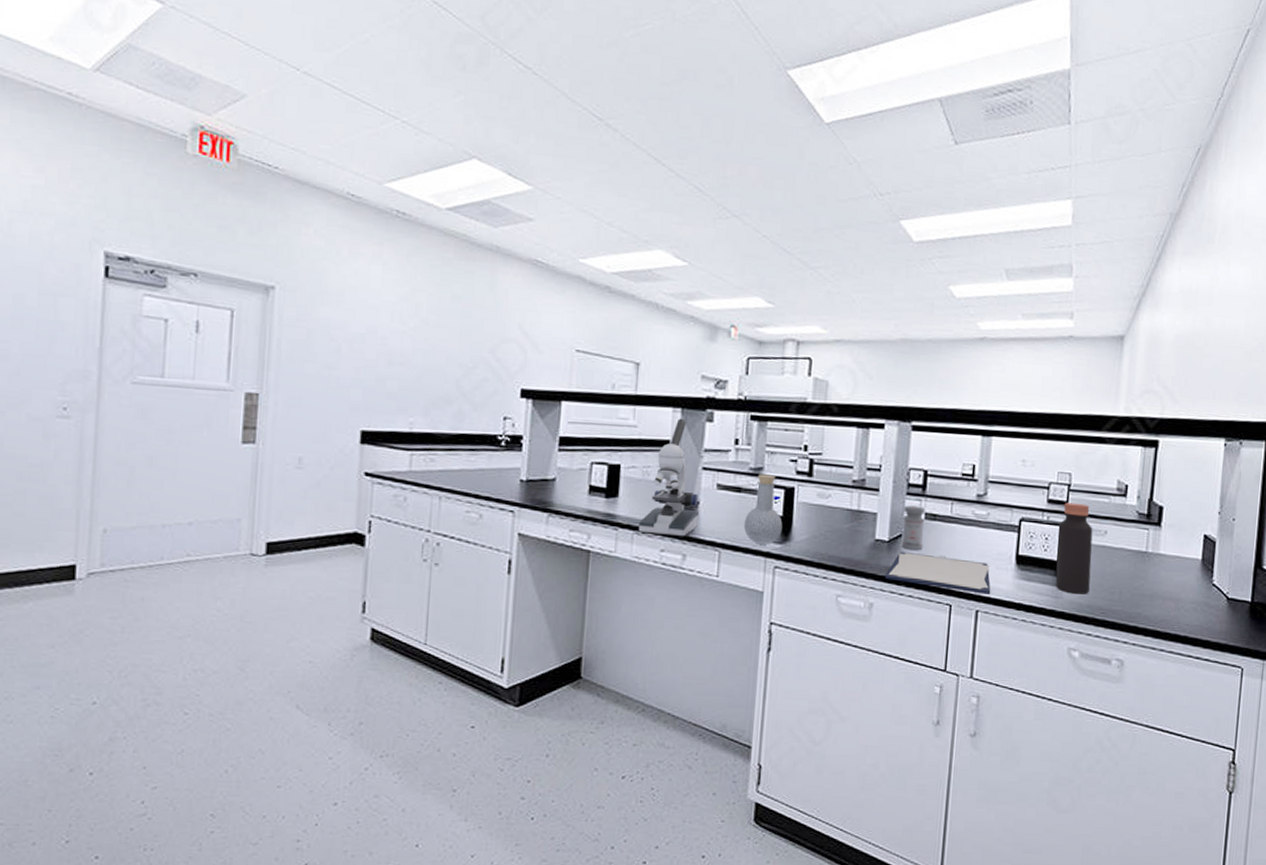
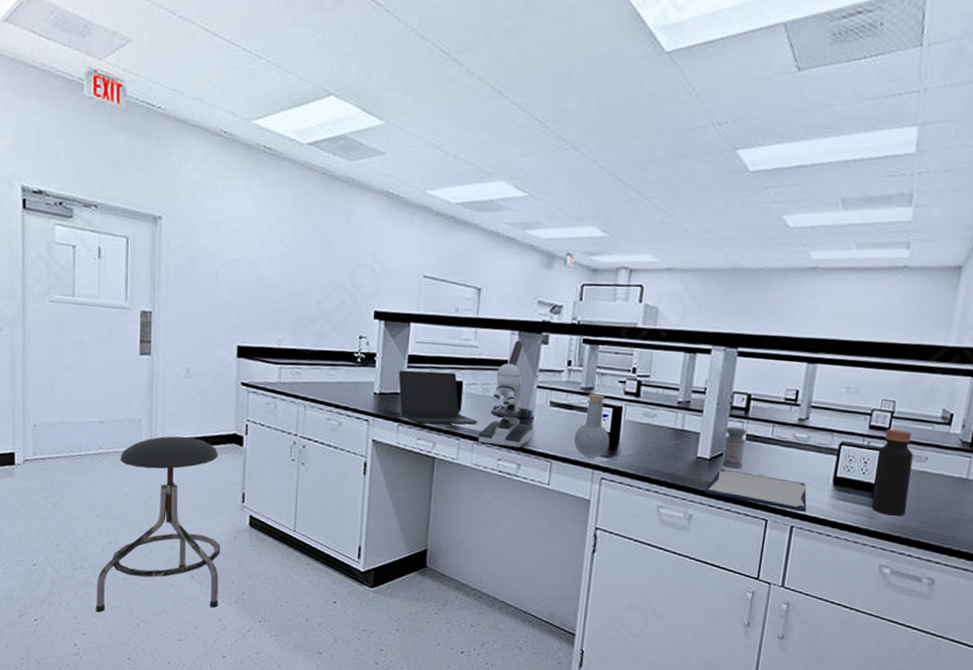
stool: none [171,537,335,759] -> present [95,436,221,612]
laptop: none [548,453,638,514] -> present [398,370,478,425]

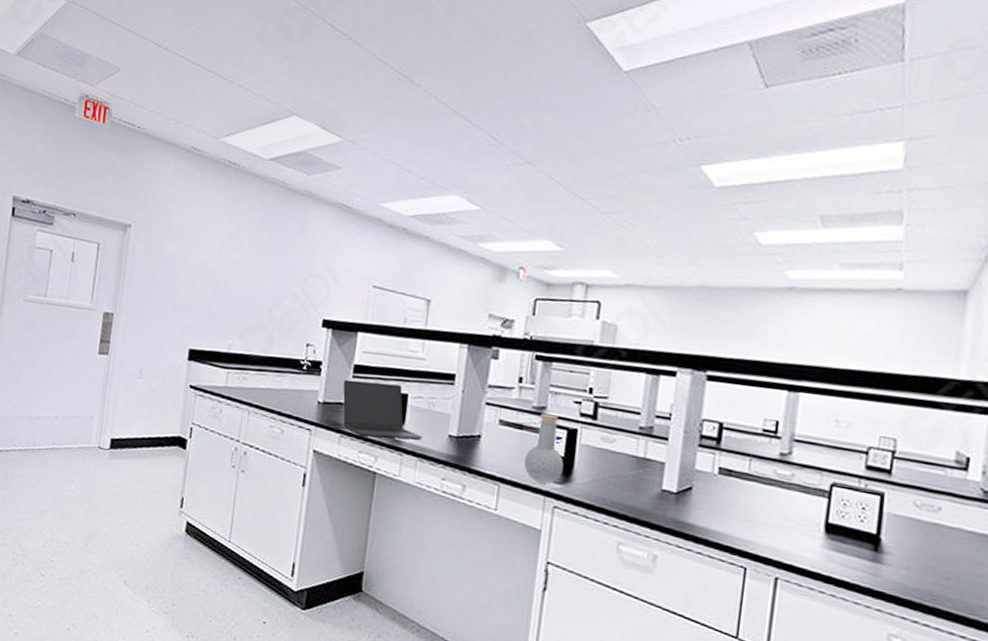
stool: present [95,436,221,612] -> none [30,435,162,617]
microscope: present [478,340,534,450] -> none [421,354,481,469]
notepad: present [705,469,807,512] -> none [672,505,794,562]
medicine bottle: present [722,426,746,469] -> none [691,457,719,507]
bottle: present [871,429,914,516] -> none [874,470,923,576]

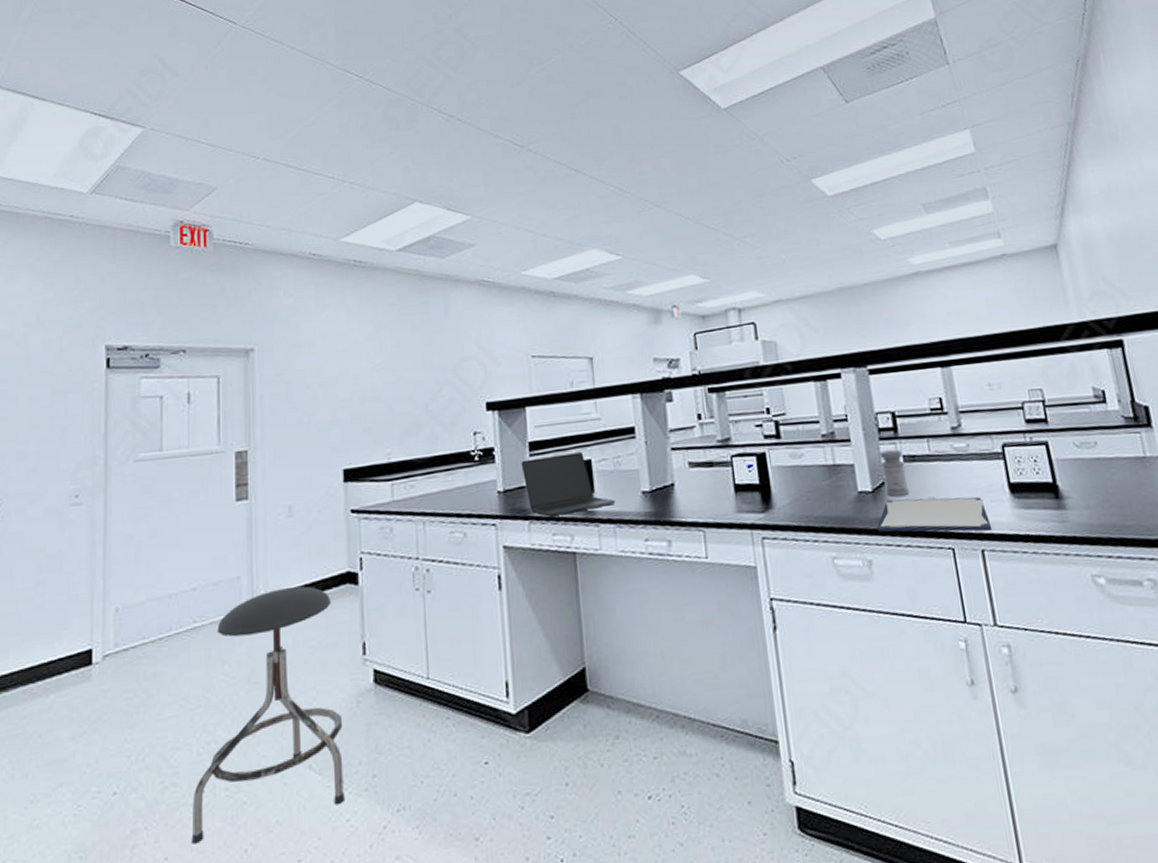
stool: none [30,435,162,617] -> present [191,586,346,844]
flask: present [524,413,564,484] -> none [722,443,762,517]
notepad: none [672,505,794,562] -> present [877,496,993,533]
medicine bottle: none [691,457,719,507] -> present [880,449,909,497]

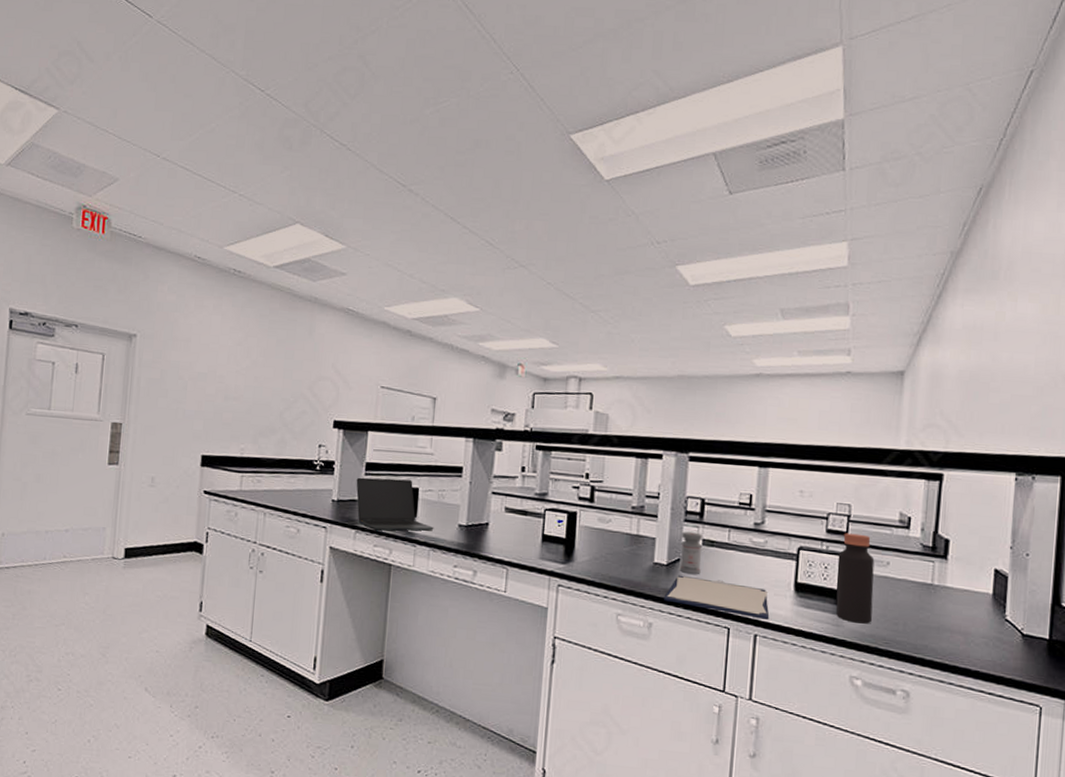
stool: present [191,586,346,844] -> none [47,544,179,727]
bottle: none [1043,417,1097,515] -> present [836,533,875,624]

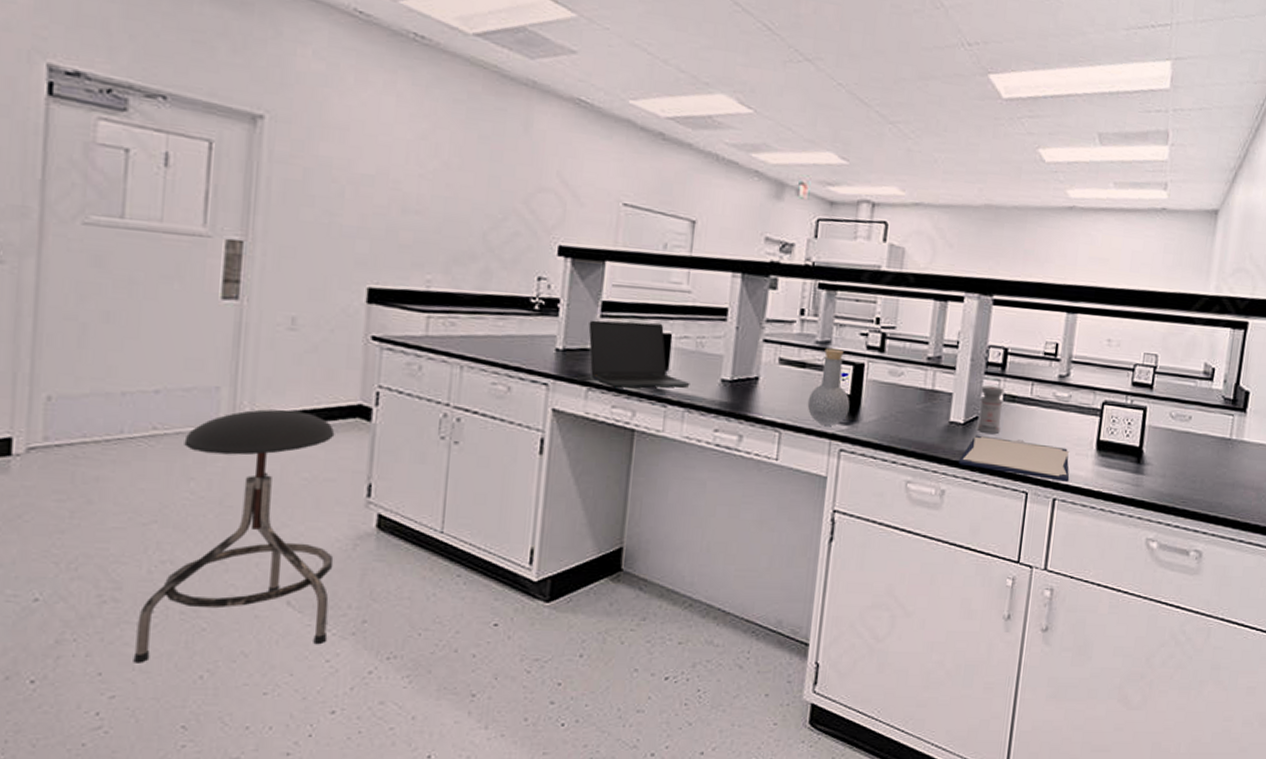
stool: none [47,544,179,727] -> present [133,409,335,663]
flask: none [529,499,566,565] -> present [807,348,850,426]
bottle: present [836,533,875,624] -> none [1136,385,1177,483]

